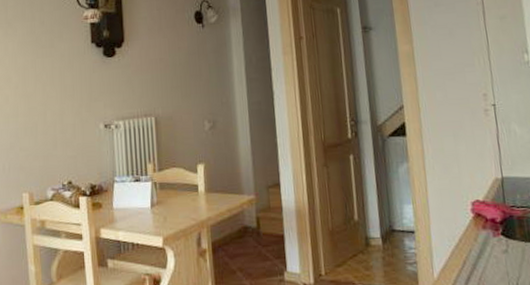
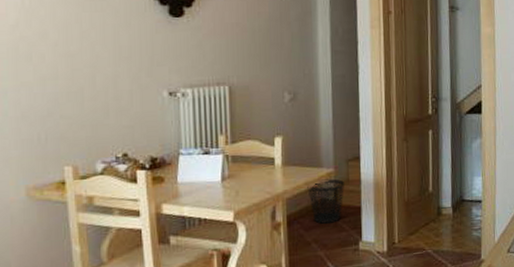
wastebasket: none [230,205,266,253] -> present [307,178,344,224]

